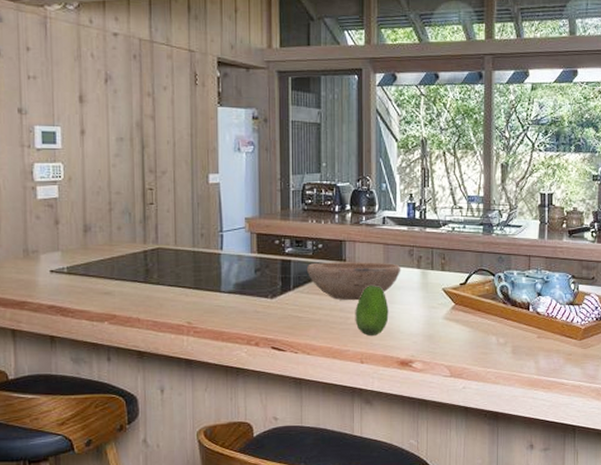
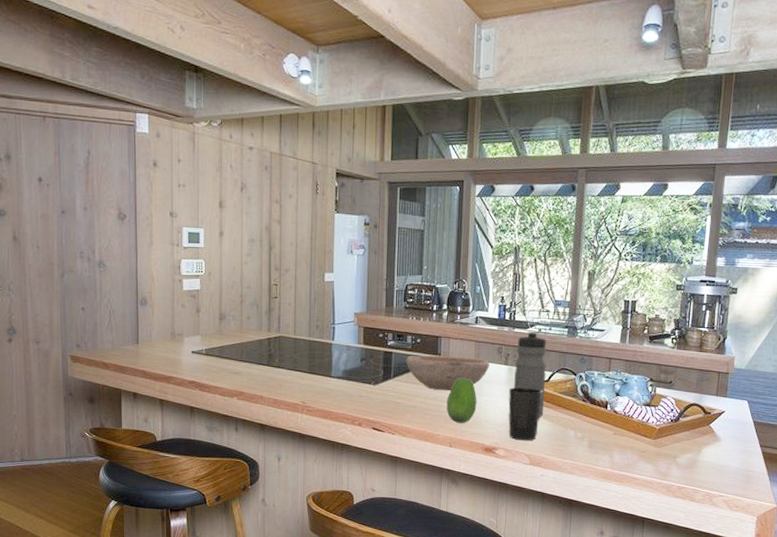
cup: none [424,292,459,351] -> present [508,387,542,441]
water bottle: none [429,230,463,324] -> present [514,331,547,417]

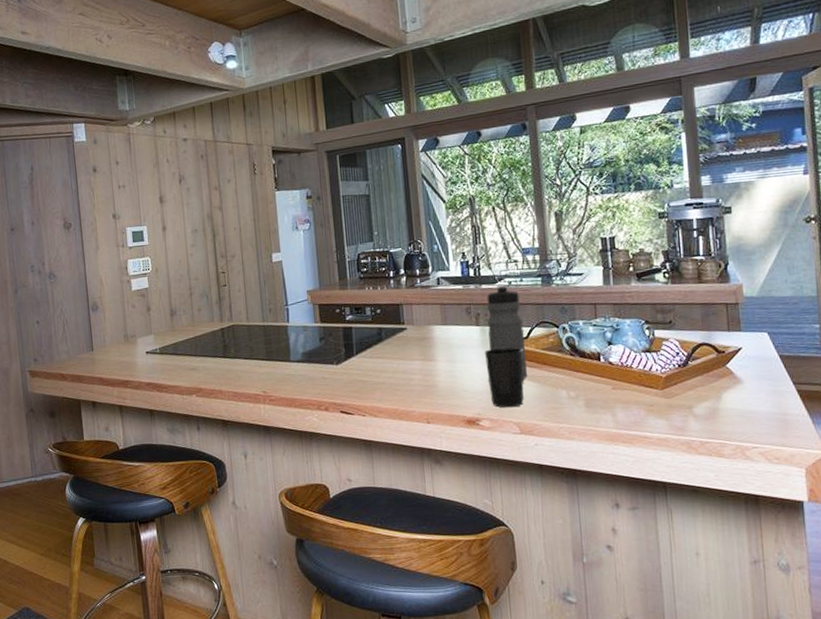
bowl: present [405,355,490,391] -> none [367,322,460,363]
fruit: present [446,377,477,423] -> none [417,345,452,396]

